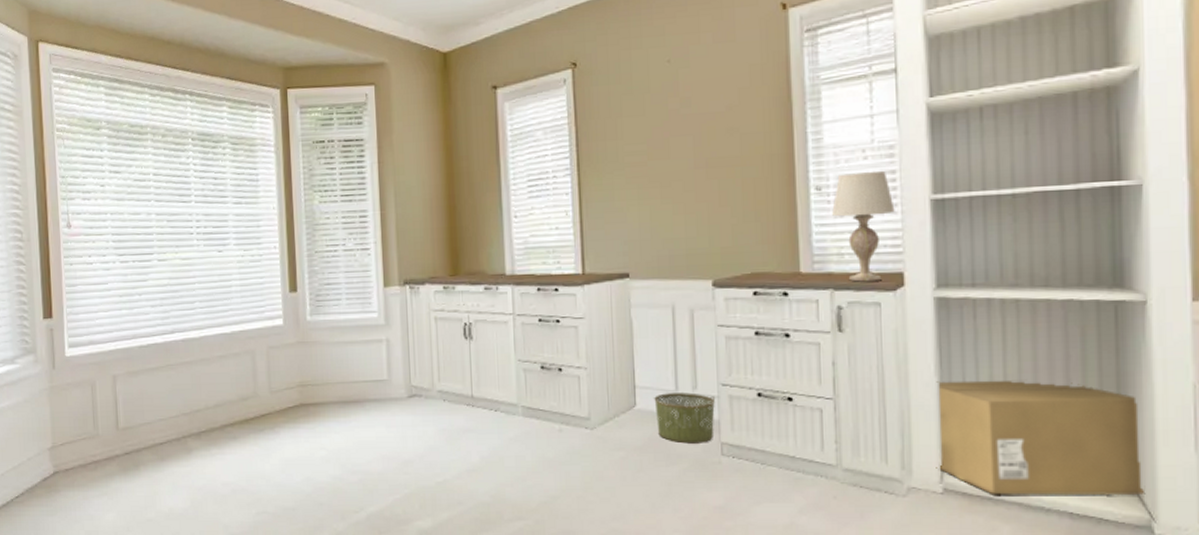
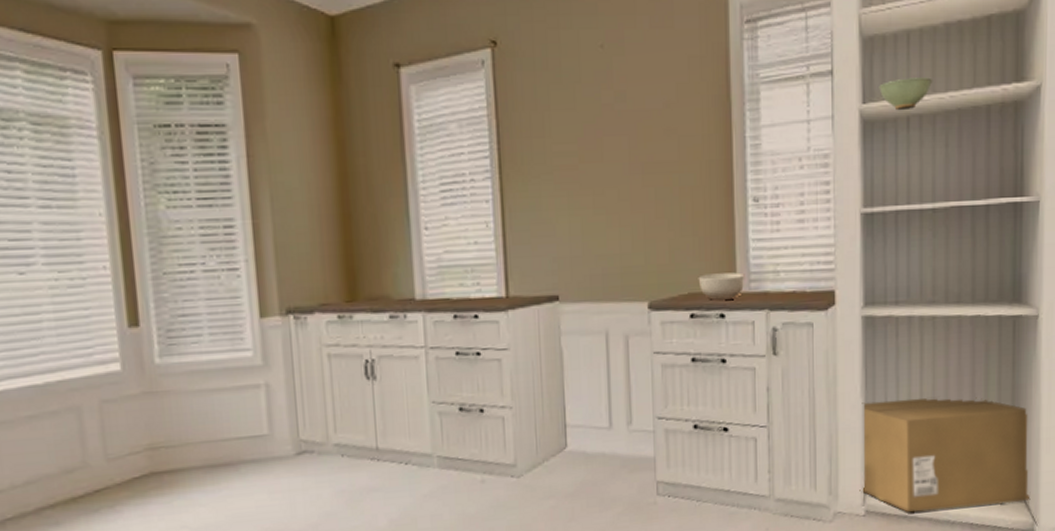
basket: present [654,392,715,444] -> none [586,428,651,486]
bowl: none [760,254,808,281] -> present [698,272,745,302]
table lamp: present [832,171,895,282] -> none [769,182,828,302]
bowl: none [947,69,1009,102] -> present [879,77,933,111]

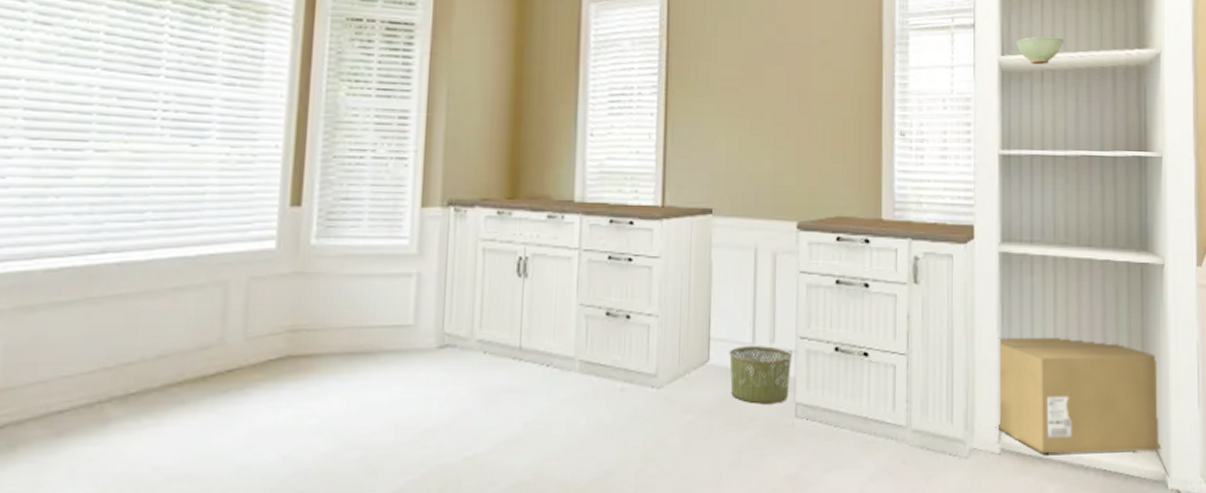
basket: none [586,428,651,486] -> present [729,346,792,404]
bowl: present [698,272,745,302] -> none [845,200,890,227]

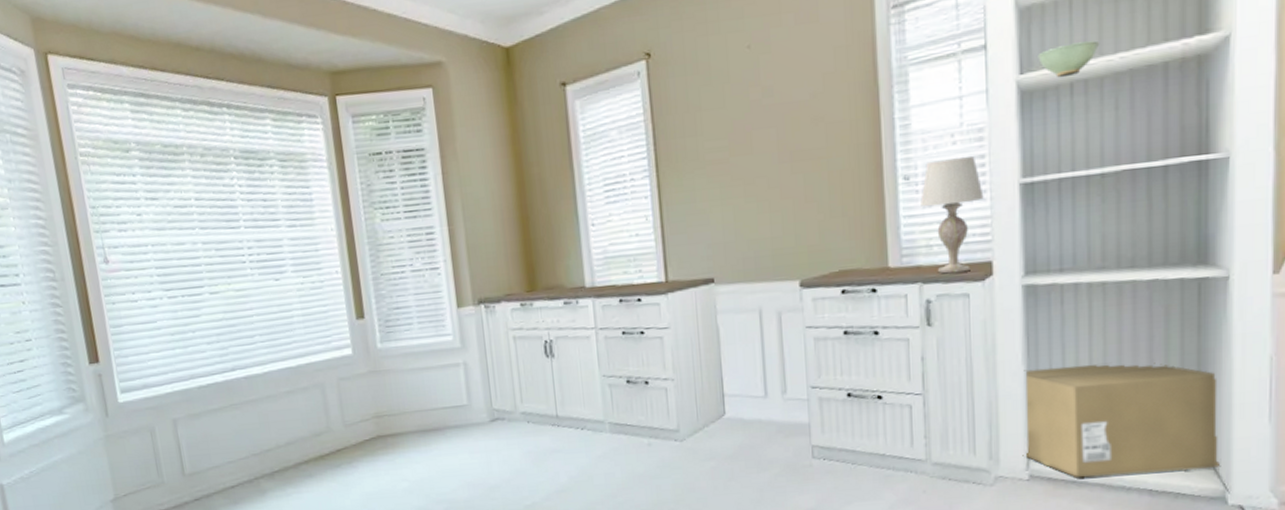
basket: present [729,346,792,404] -> none [743,397,805,449]
table lamp: none [914,121,969,233] -> present [920,156,984,274]

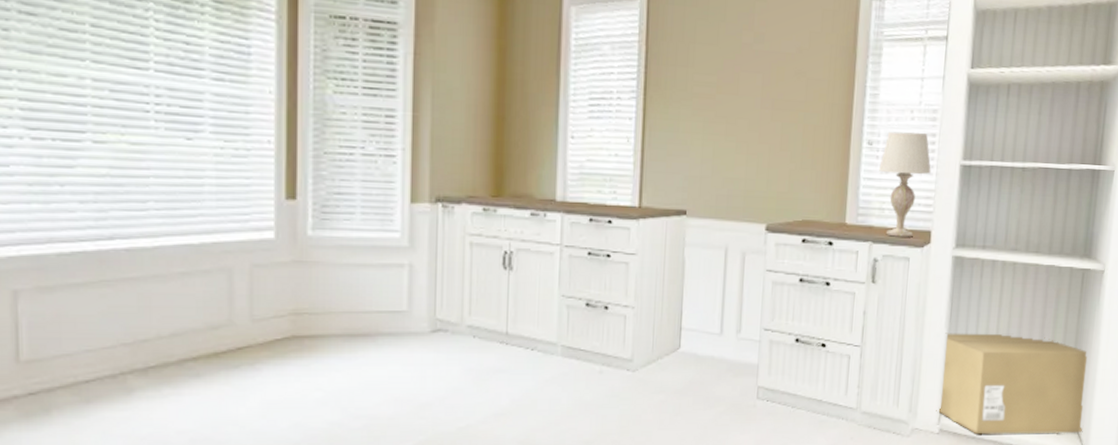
bowl: present [1038,40,1100,78] -> none [986,50,1034,79]

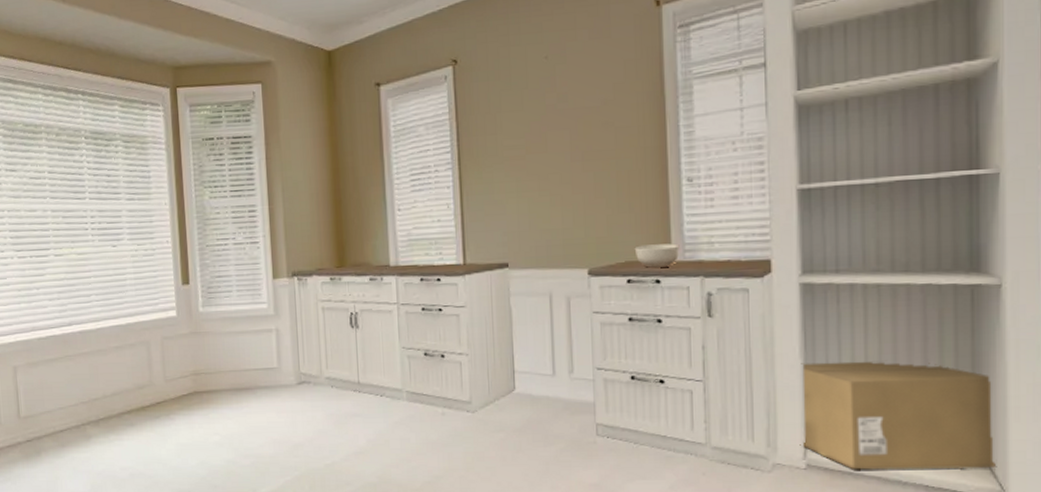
bowl: none [812,204,854,231] -> present [634,243,680,269]
table lamp: present [879,131,931,237] -> none [703,163,763,269]

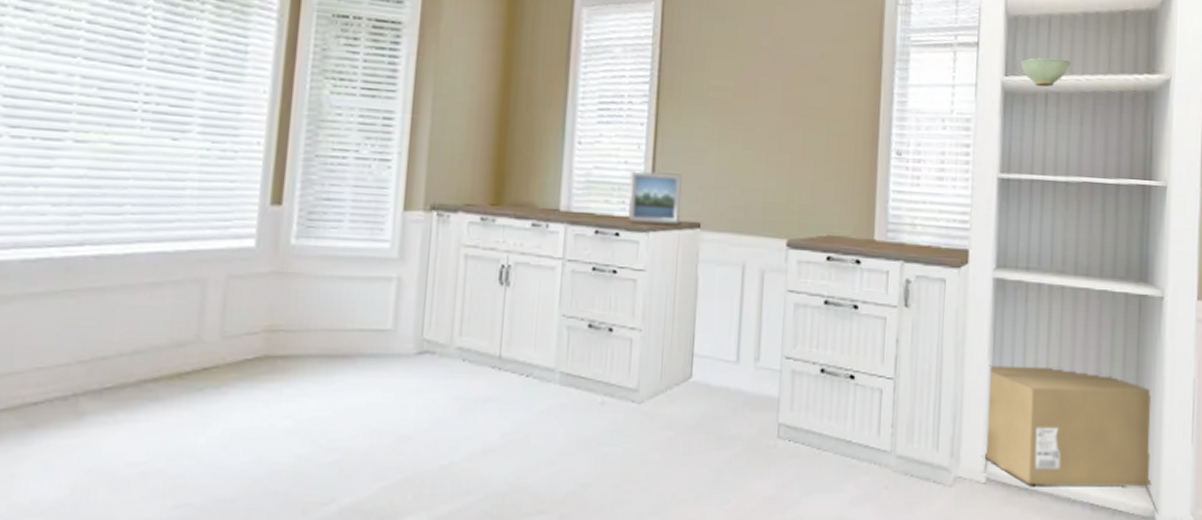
picture frame: none [443,224,491,269] -> present [628,171,682,225]
bowl: present [634,243,680,269] -> none [837,219,883,248]
bowl: none [814,62,874,95] -> present [1020,57,1071,87]

